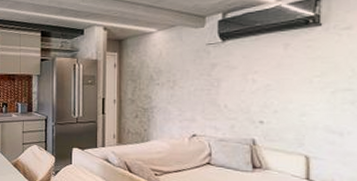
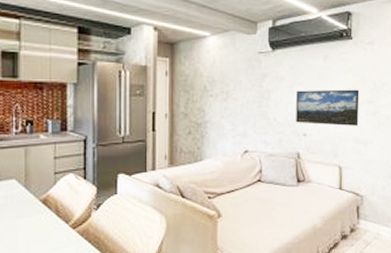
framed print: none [250,77,332,115] -> present [296,89,360,126]

